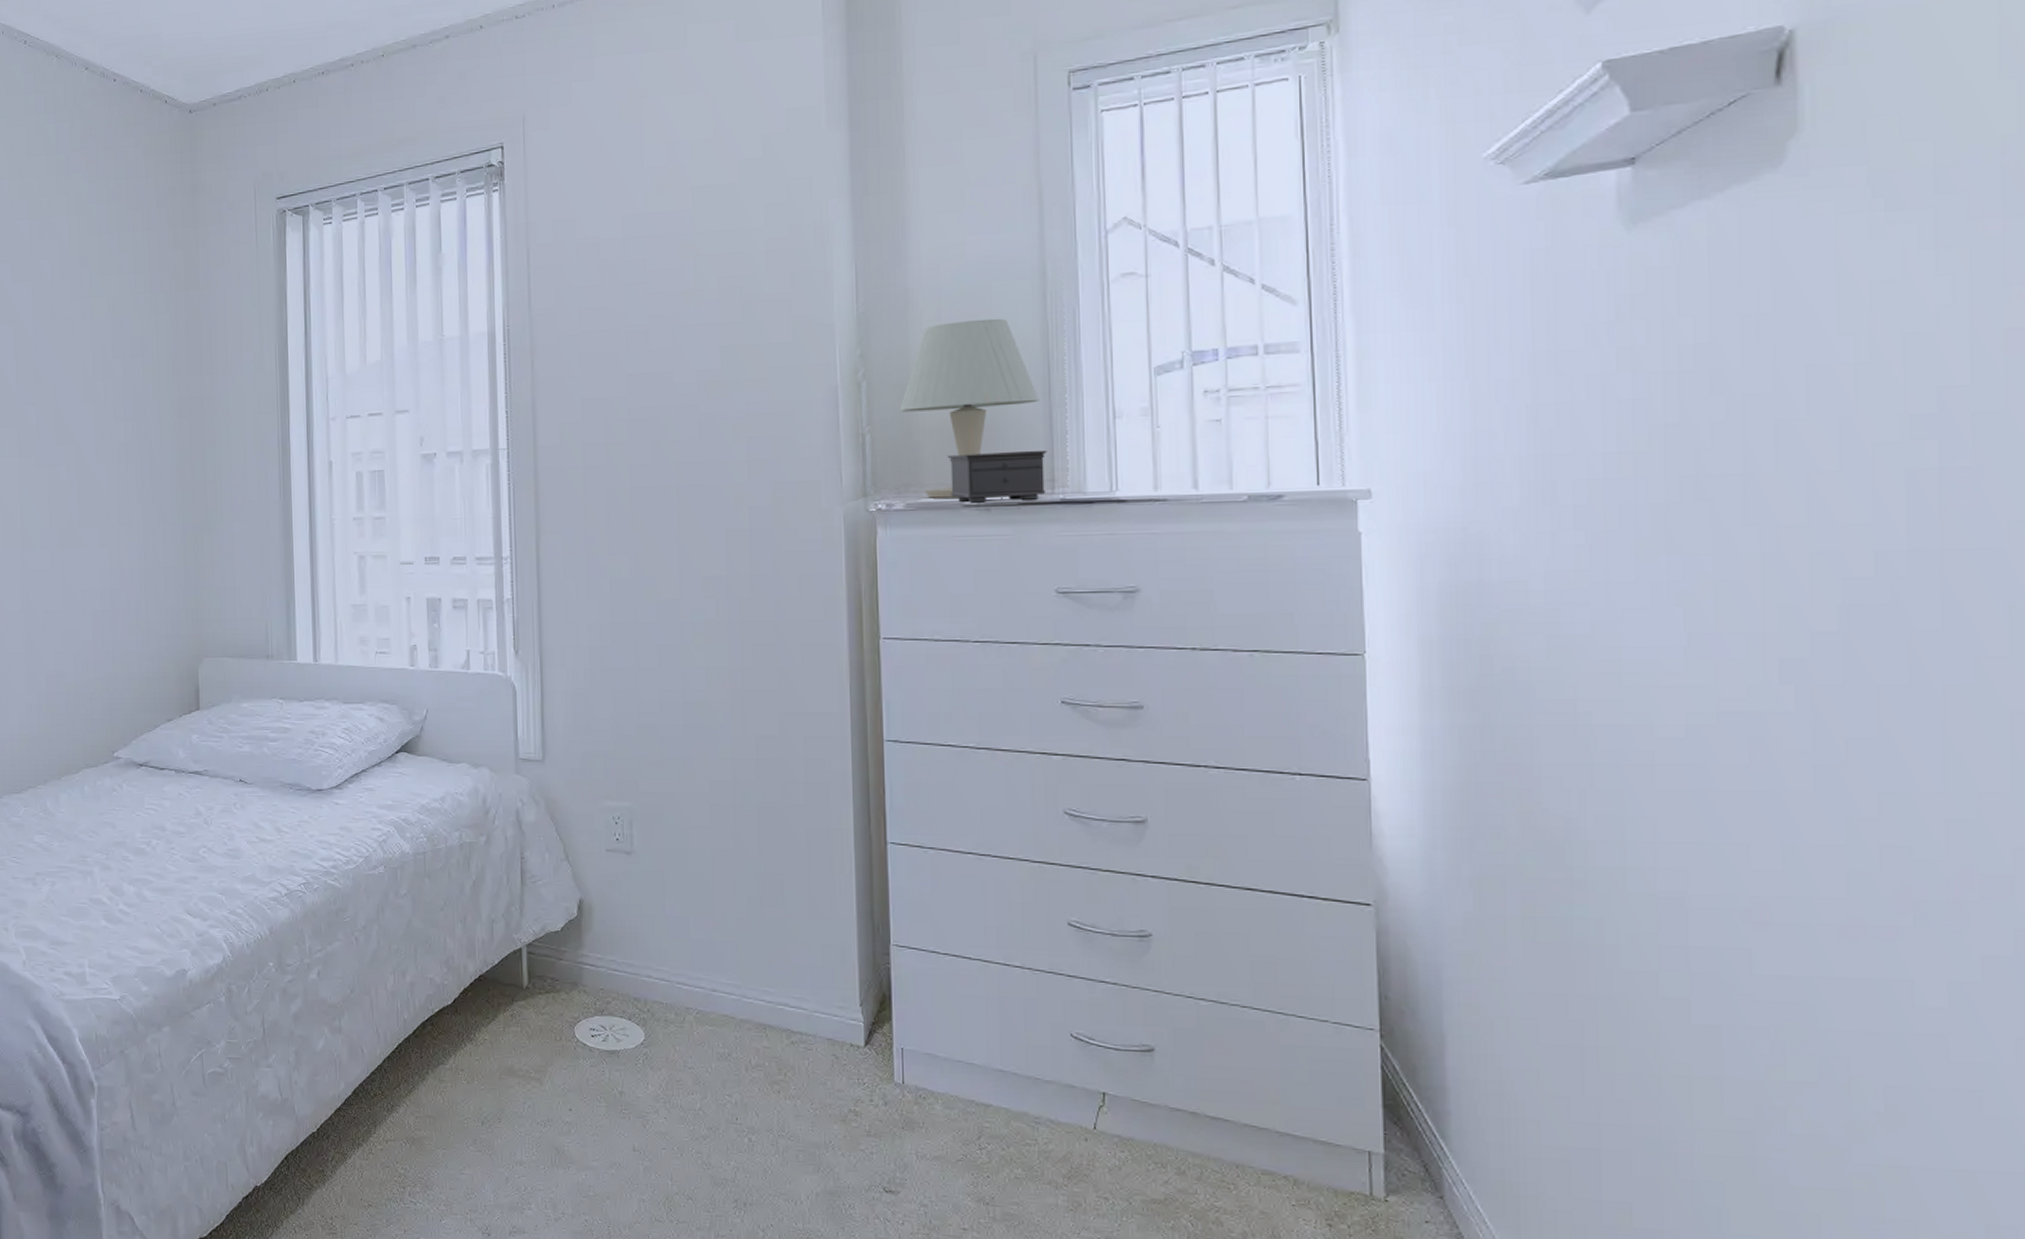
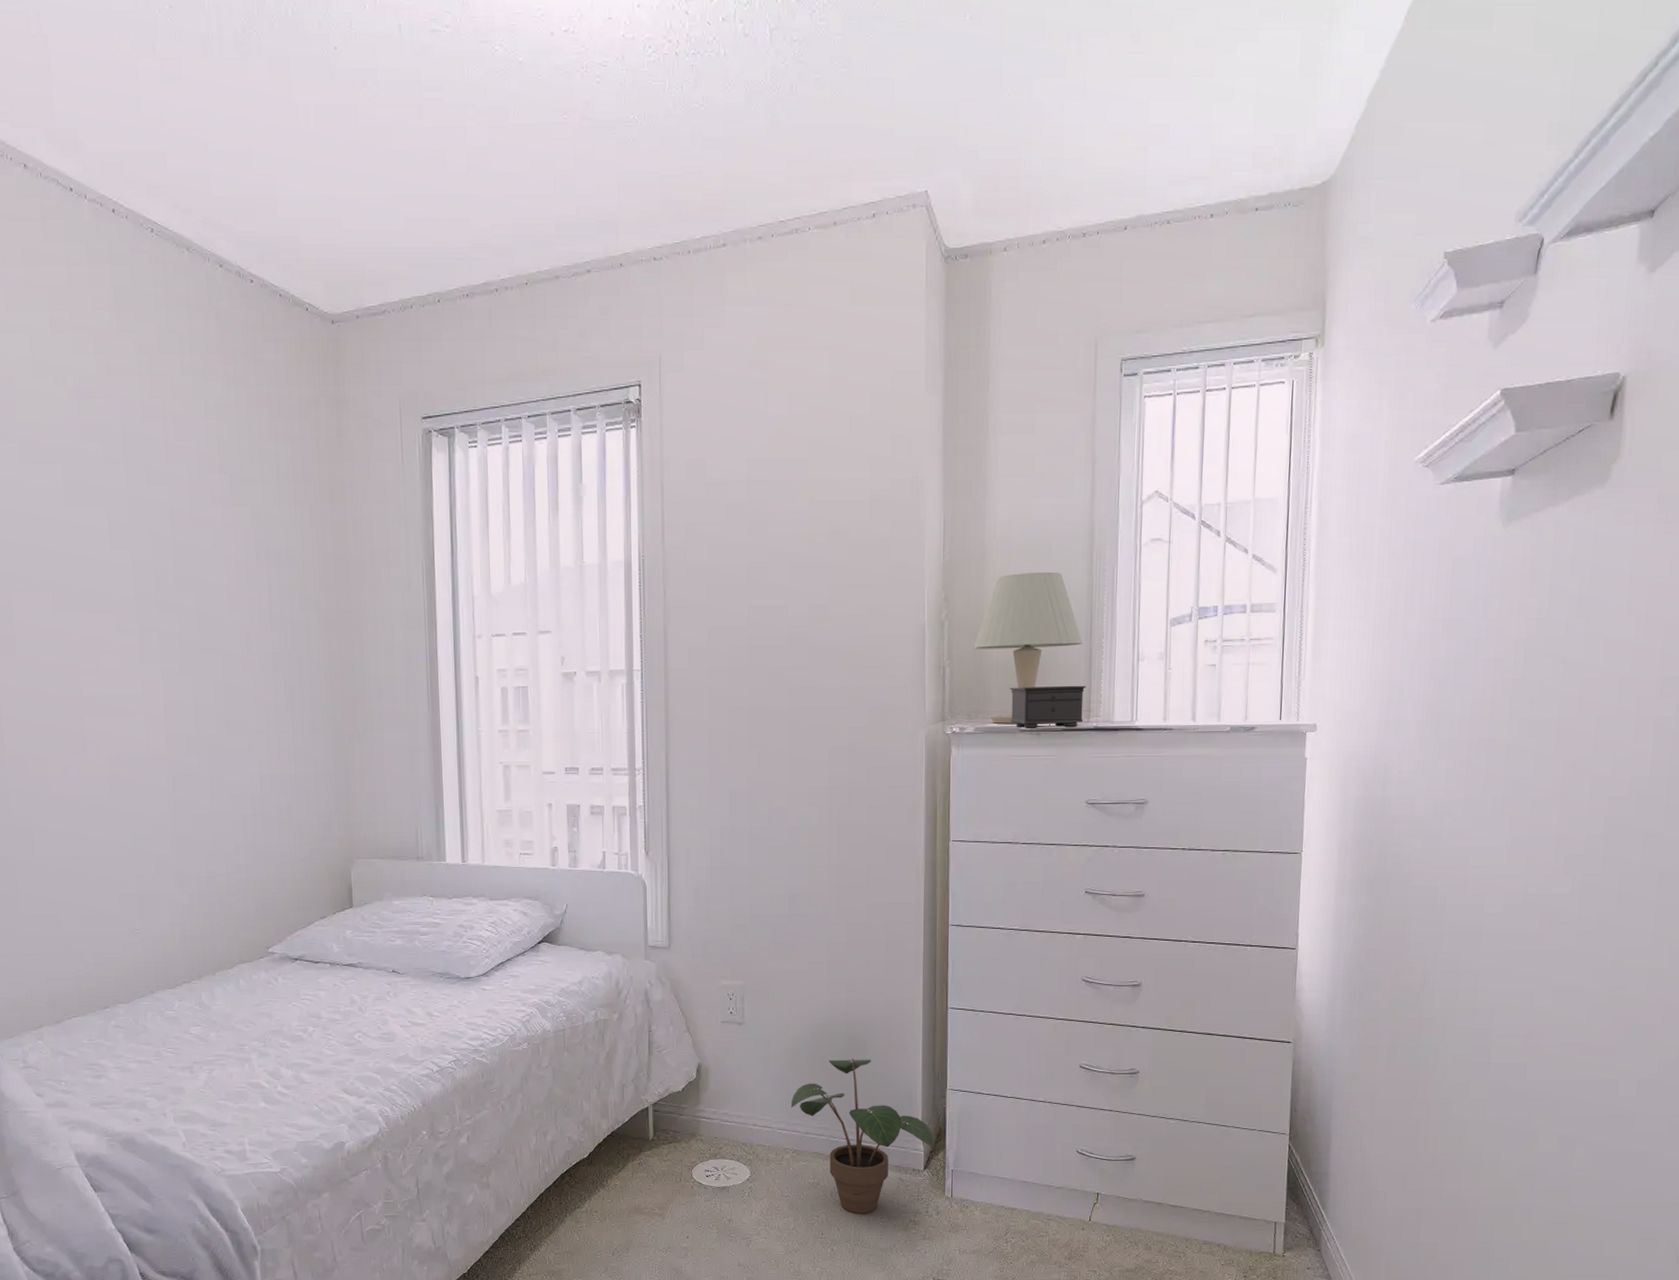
potted plant: none [693,900,879,1097] -> present [791,1058,936,1214]

